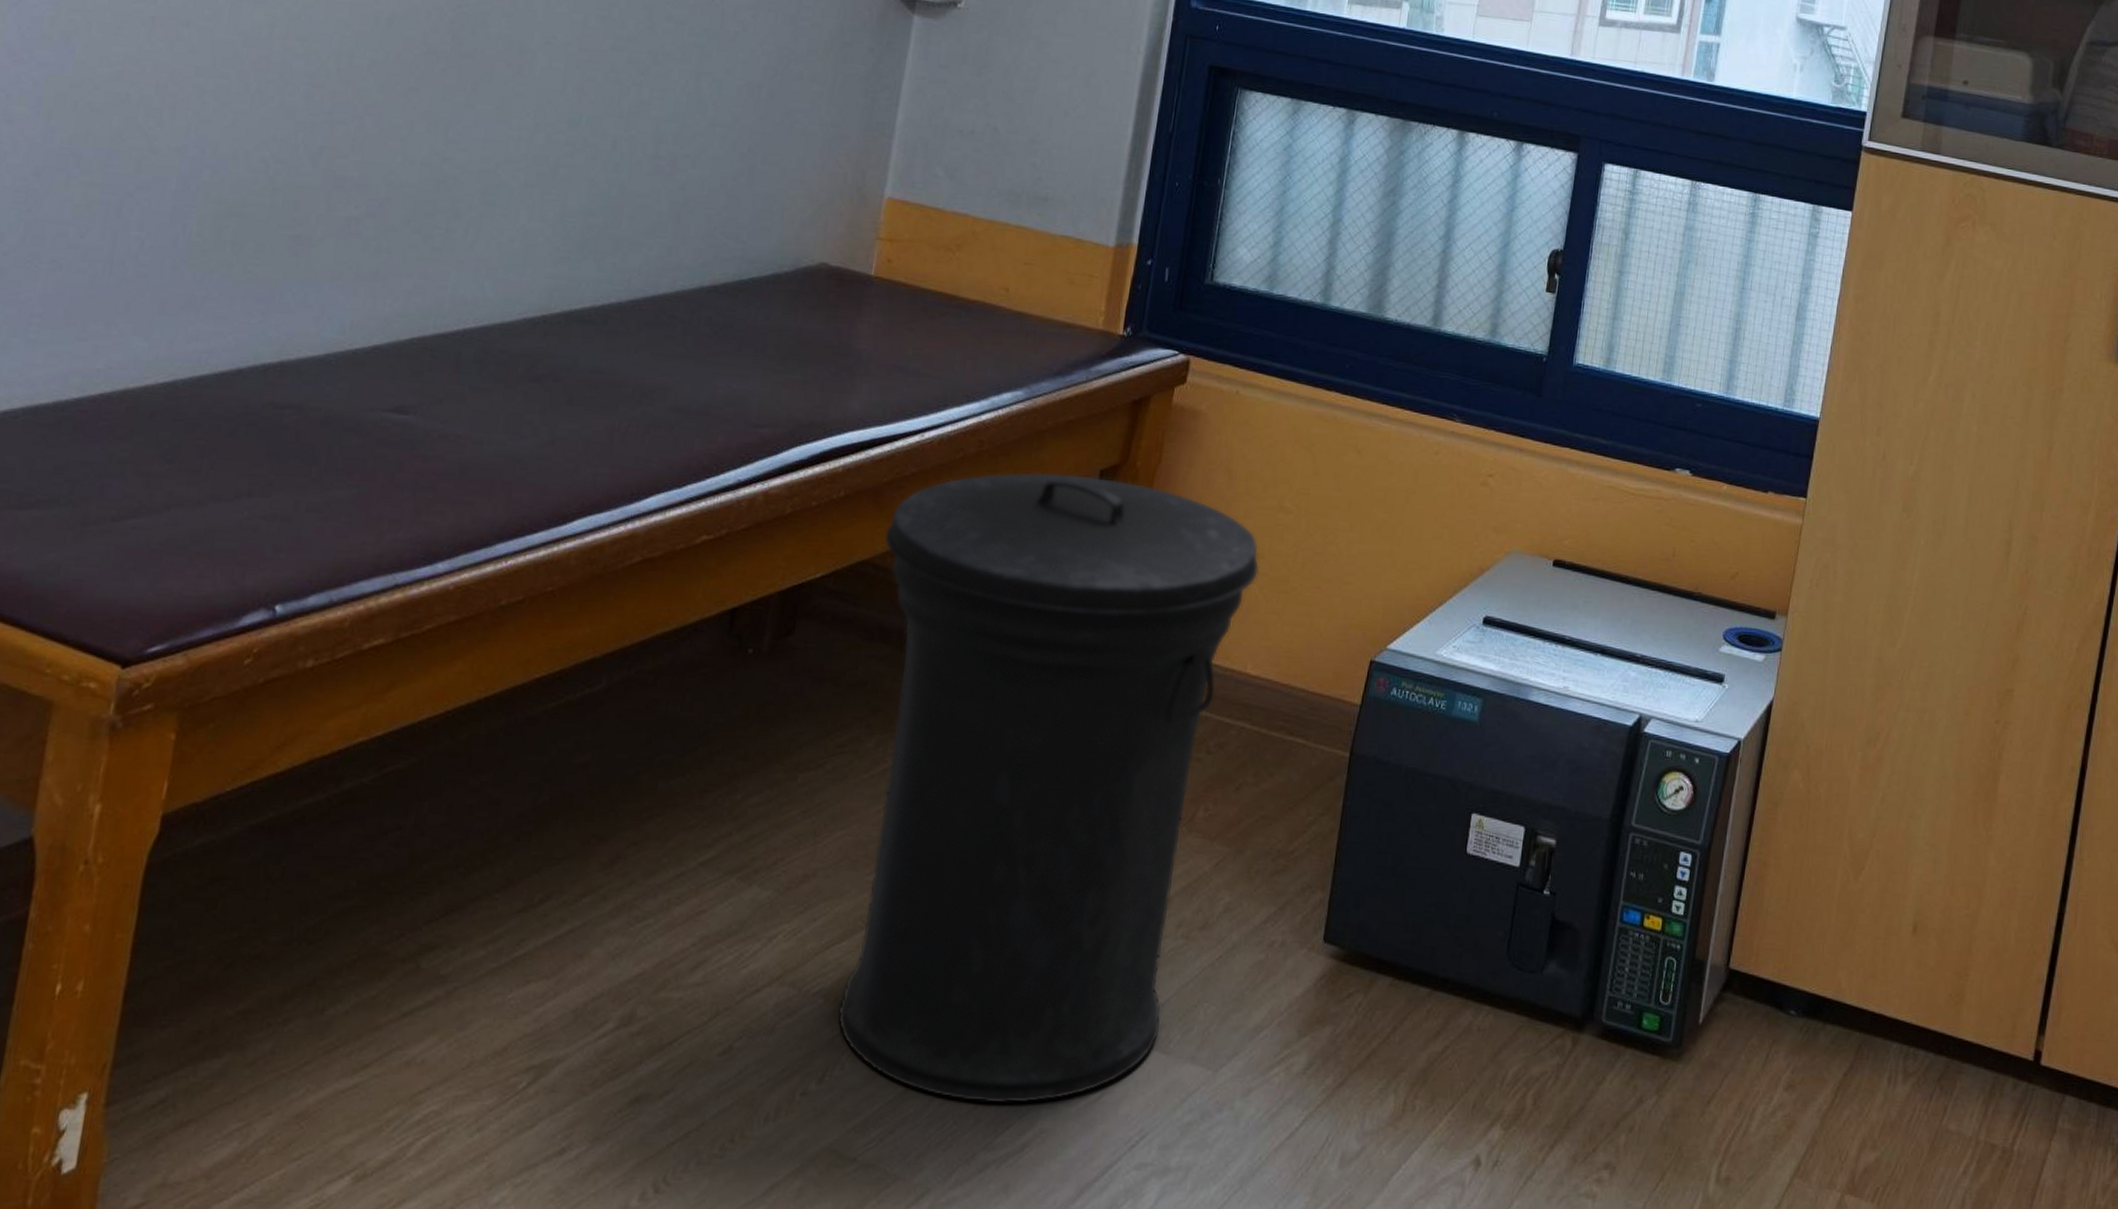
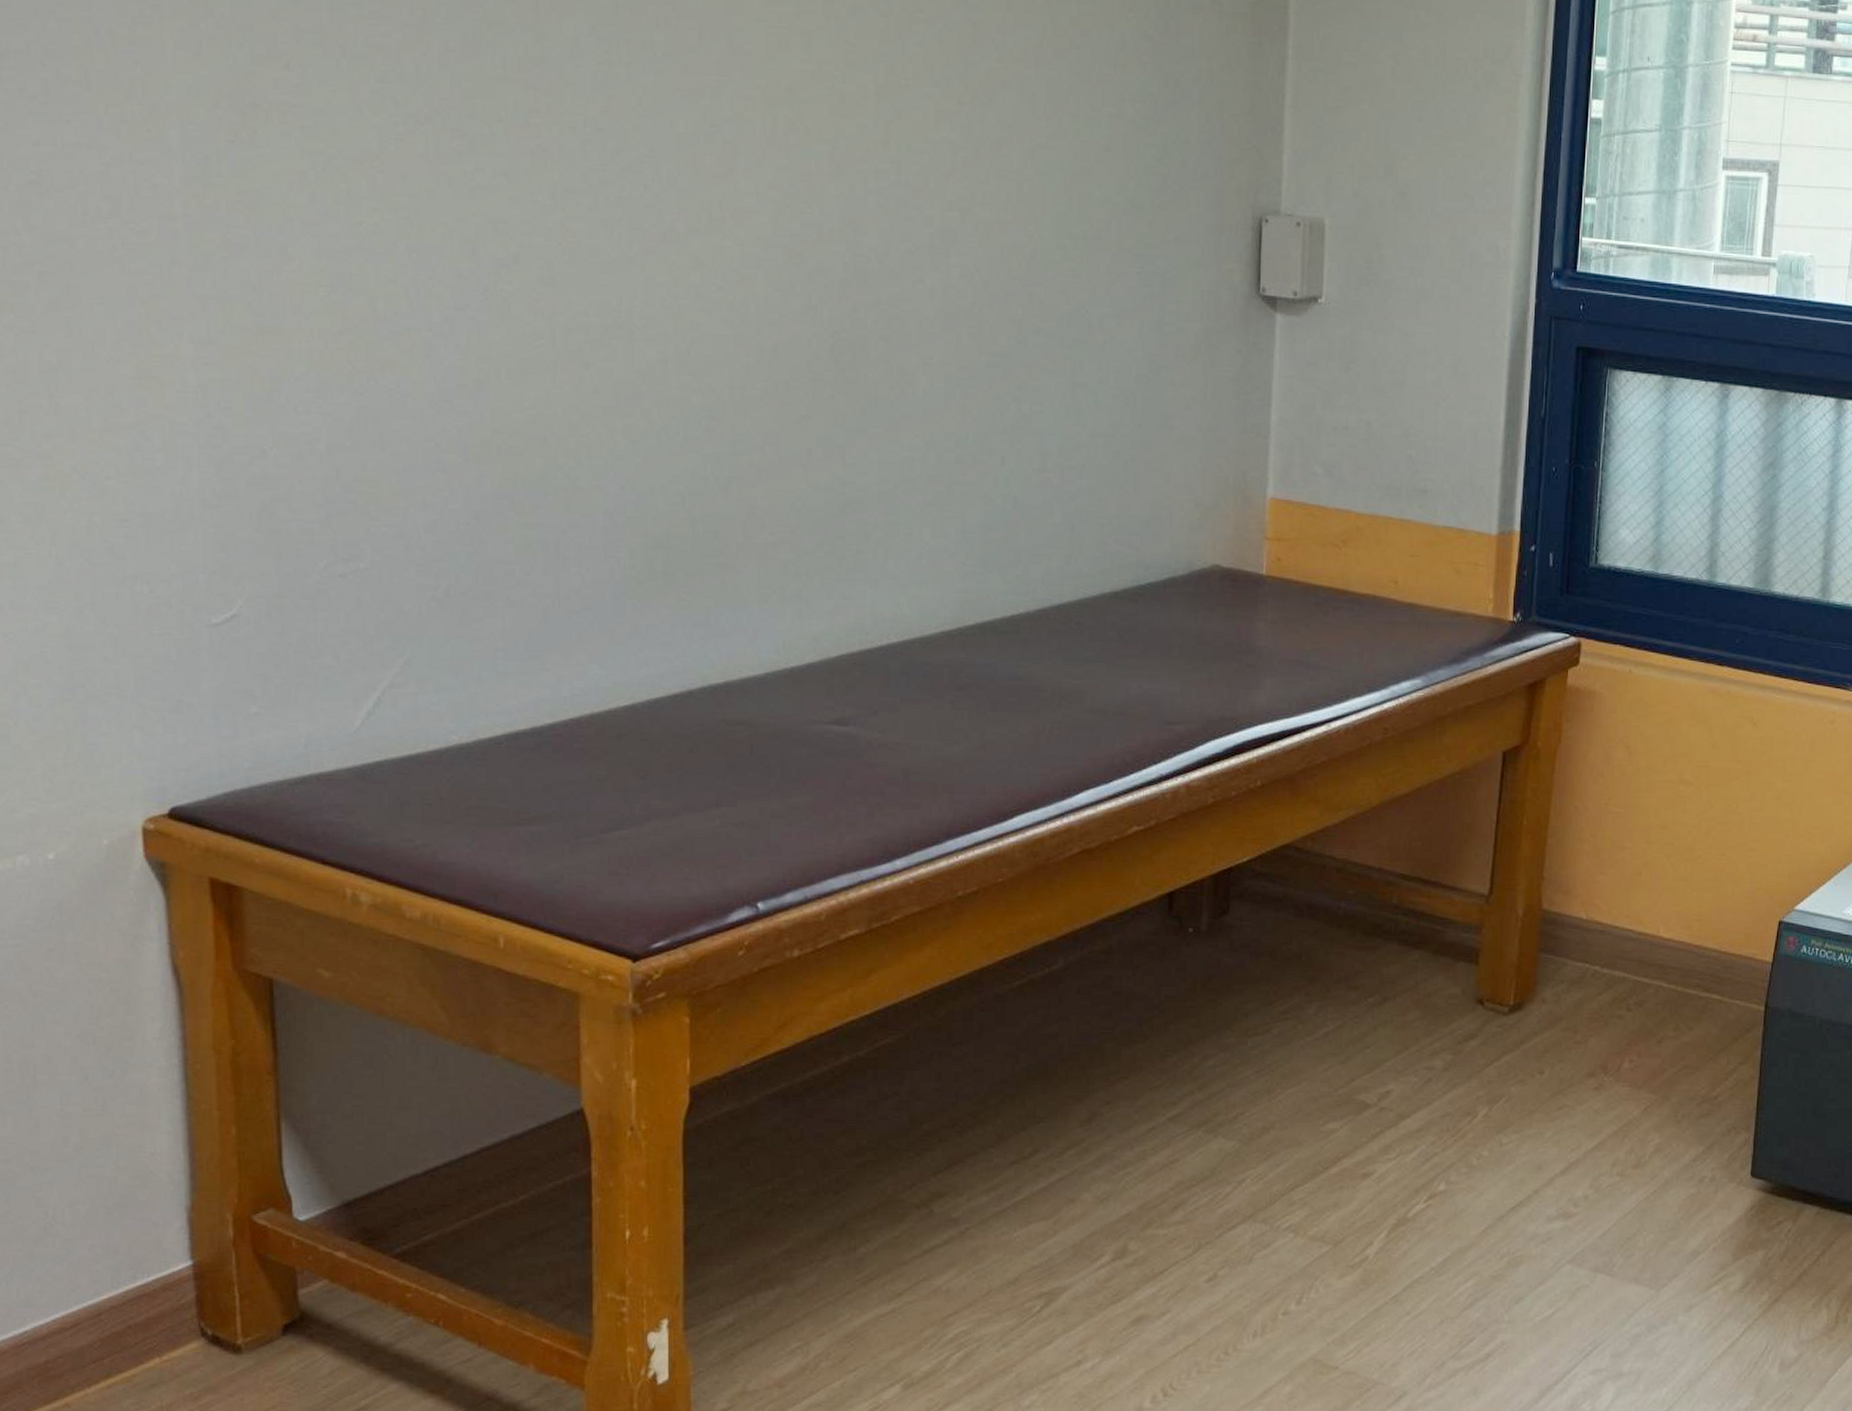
trash can: present [837,472,1259,1104] -> none [1303,756,1664,1320]

